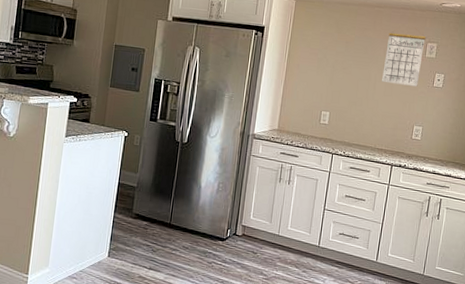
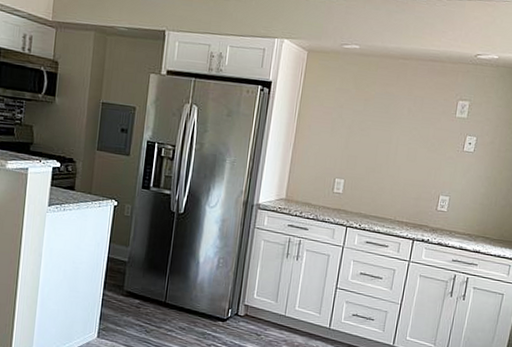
calendar: present [382,31,426,87] -> none [404,87,457,151]

